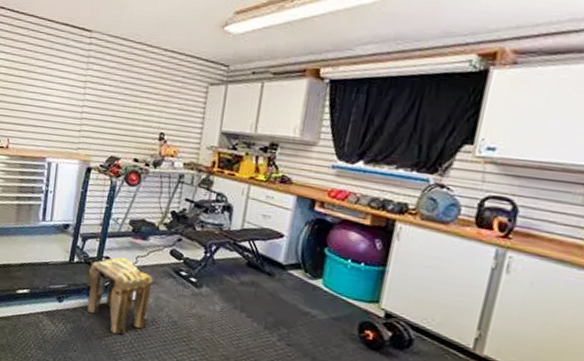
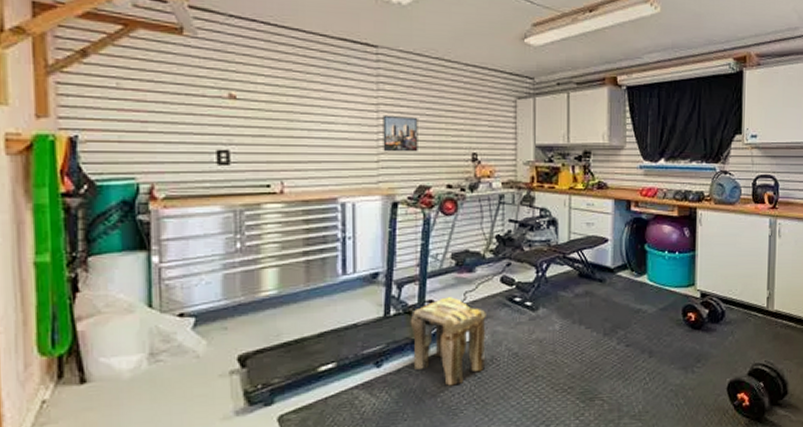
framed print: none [85,91,117,127] -> present [382,115,418,152]

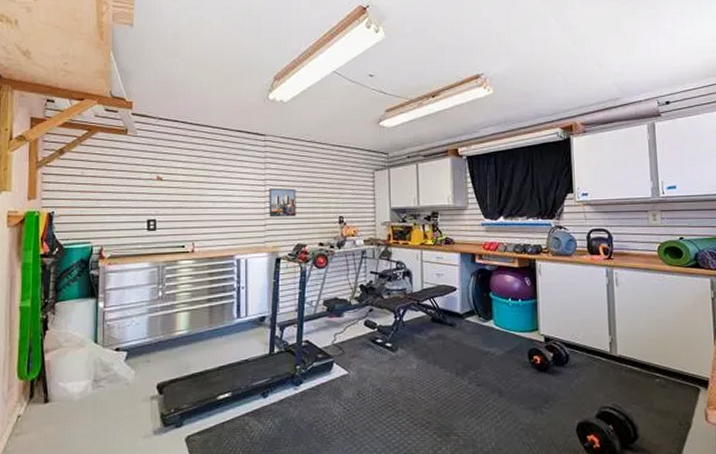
stool: present [410,297,486,386] -> none [290,338,354,417]

